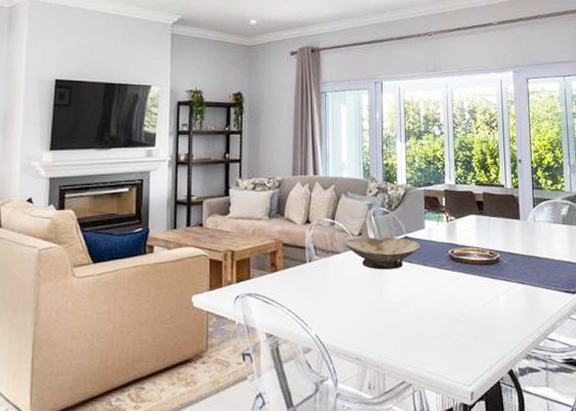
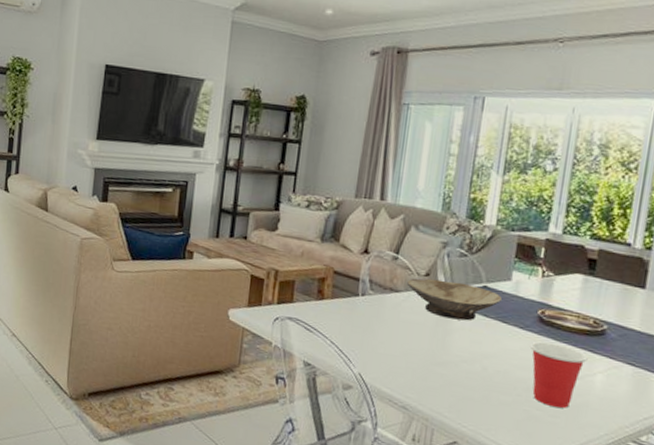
cup: none [447,276,491,331] -> present [529,341,588,408]

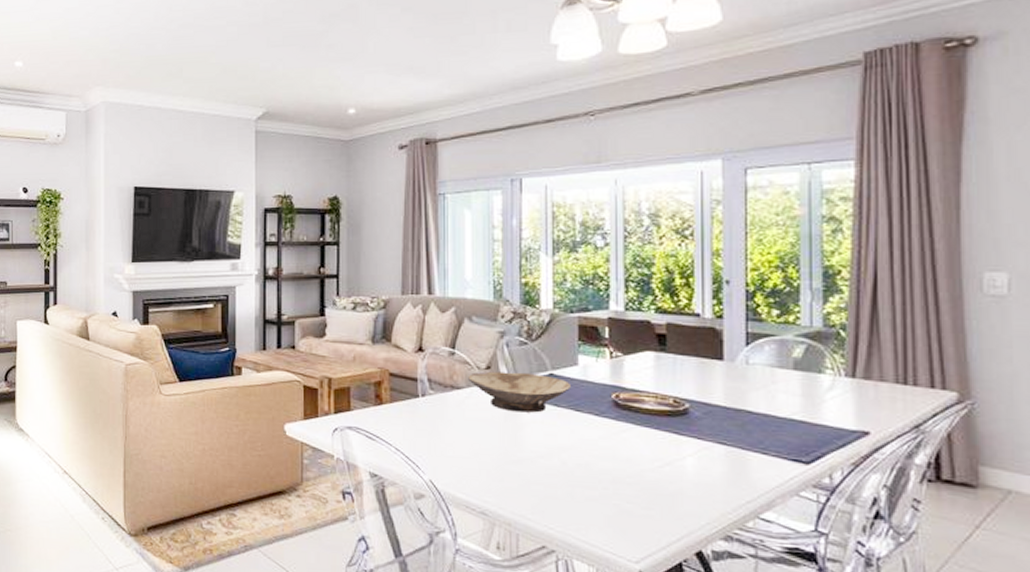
cup: present [529,341,588,408] -> none [608,428,674,498]

